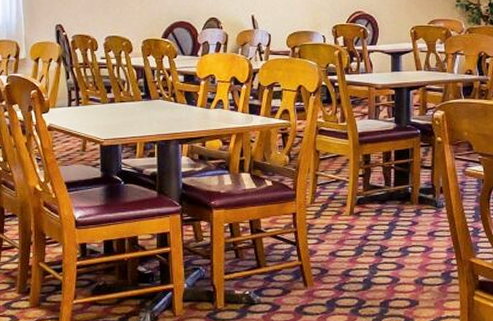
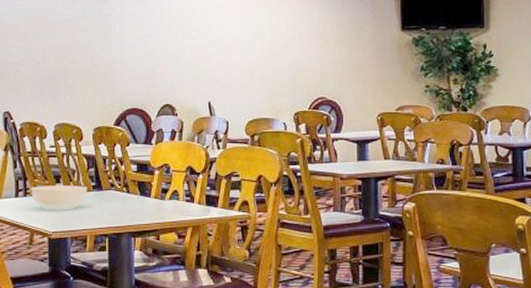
bowl: none [83,95,137,119] -> present [30,186,88,210]

